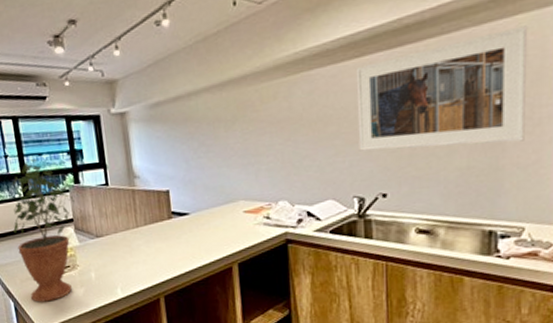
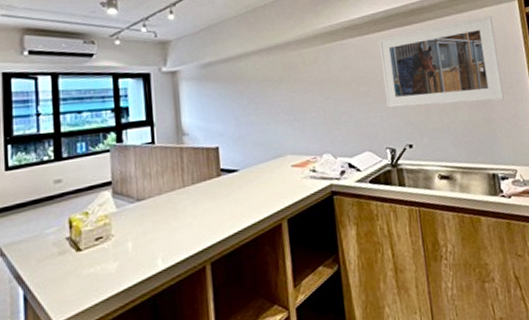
potted plant: present [12,159,75,303] -> none [36,117,115,287]

